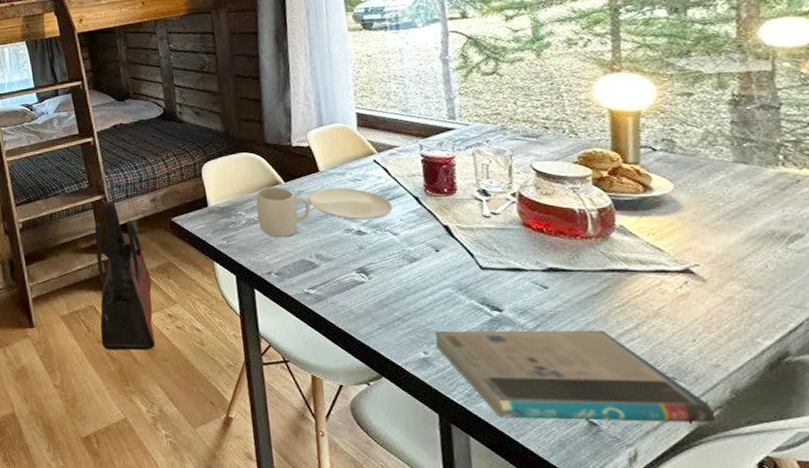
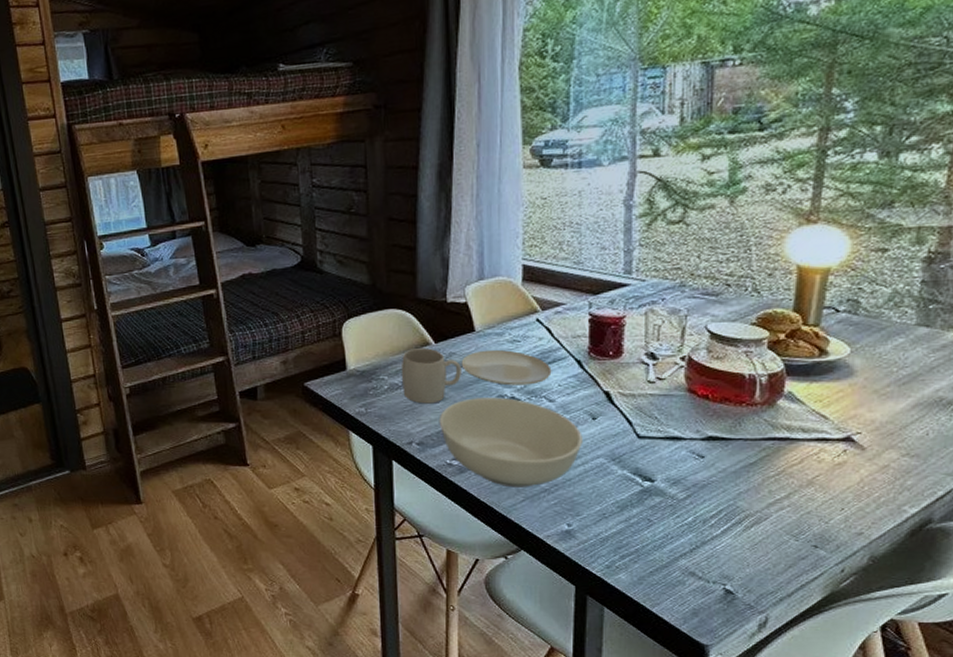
duffel bag: present [94,201,156,351] -> none [214,364,279,527]
bowl: none [293,231,429,316] -> present [438,397,583,488]
book: present [435,330,716,423] -> none [581,499,850,589]

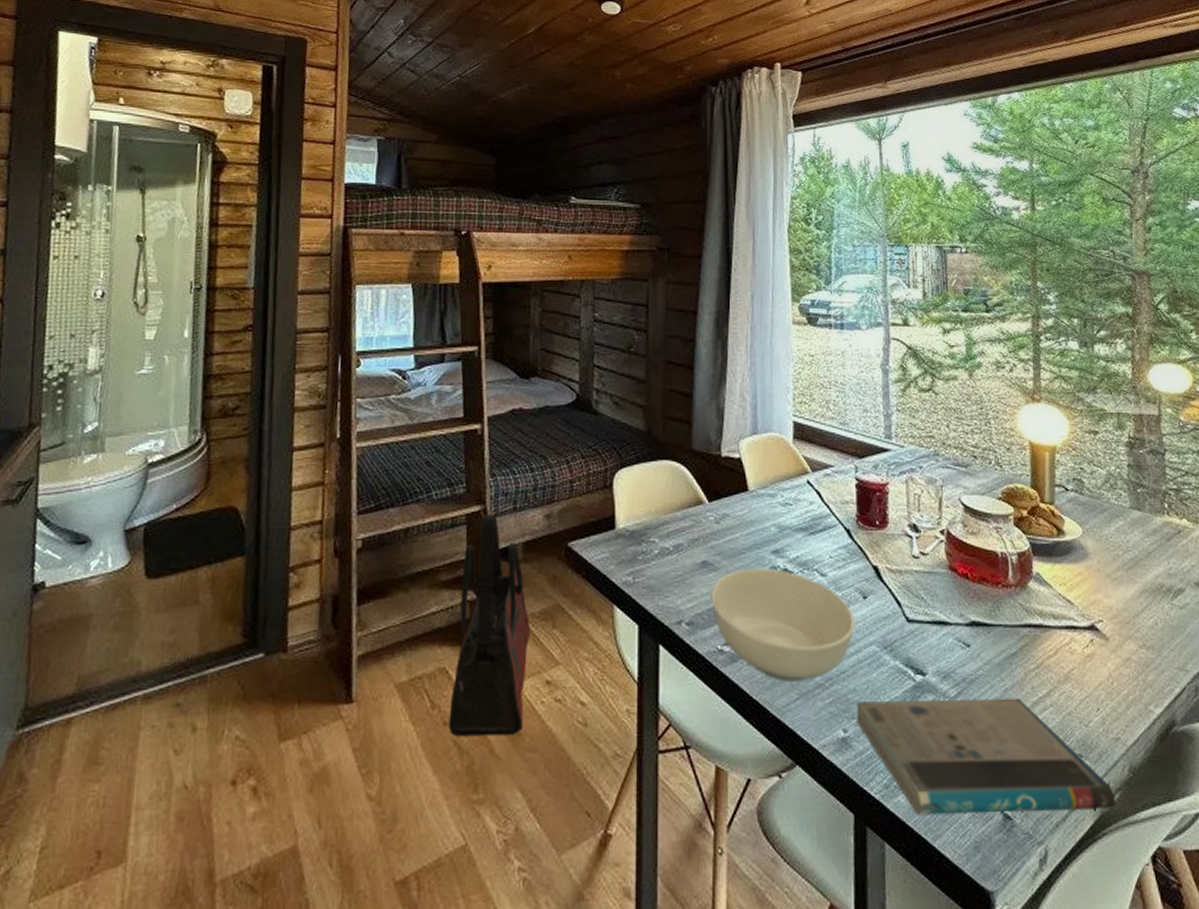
duffel bag: none [214,364,279,527] -> present [448,515,531,737]
mug: present [401,347,461,404] -> none [672,506,734,574]
plate: present [461,349,552,386] -> none [734,512,823,555]
book: none [581,499,850,589] -> present [856,698,1117,815]

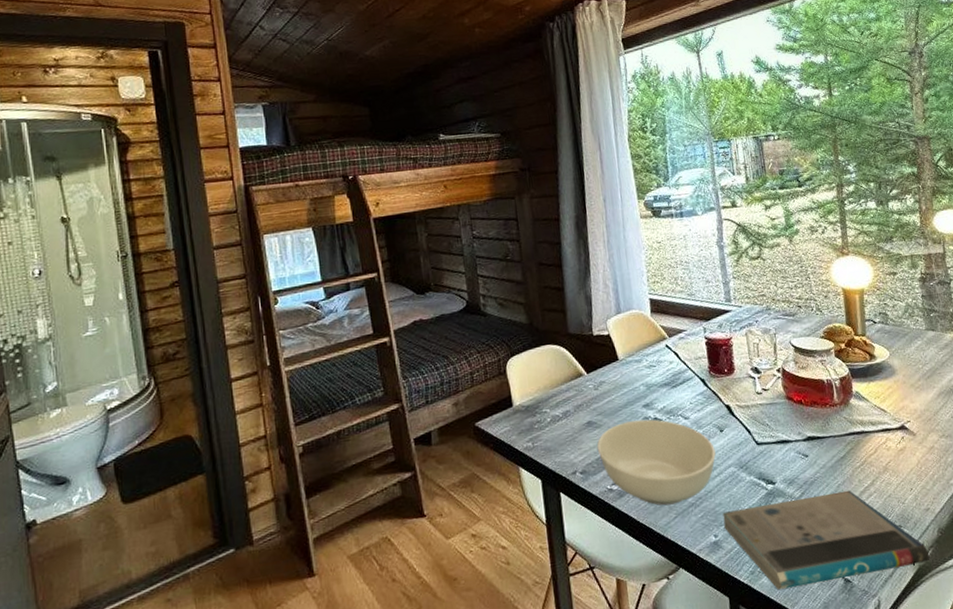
duffel bag: present [448,515,531,737] -> none [390,410,458,589]

